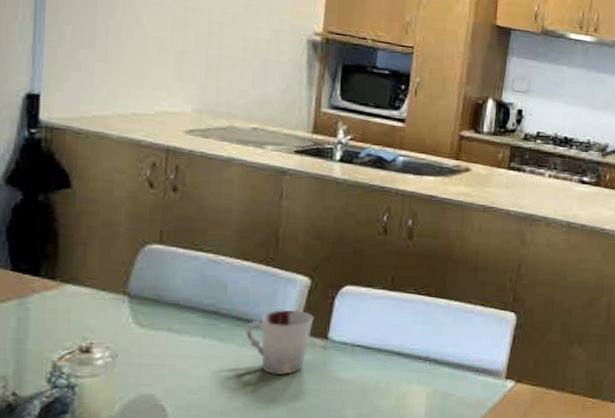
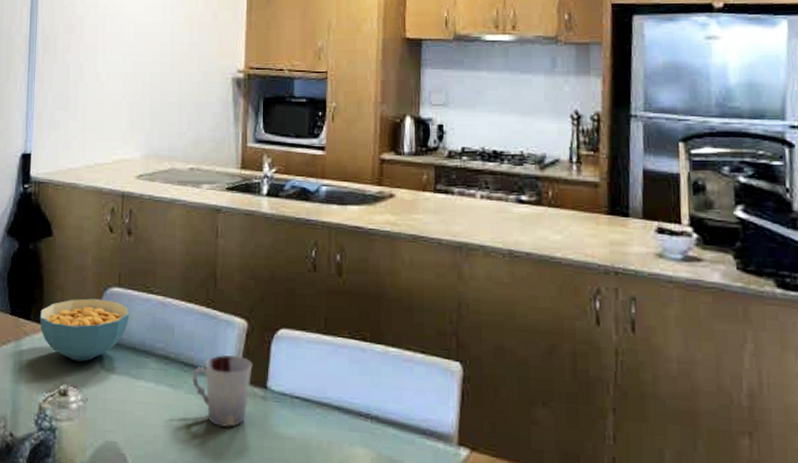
cereal bowl: none [54,255,173,318] -> present [40,298,130,362]

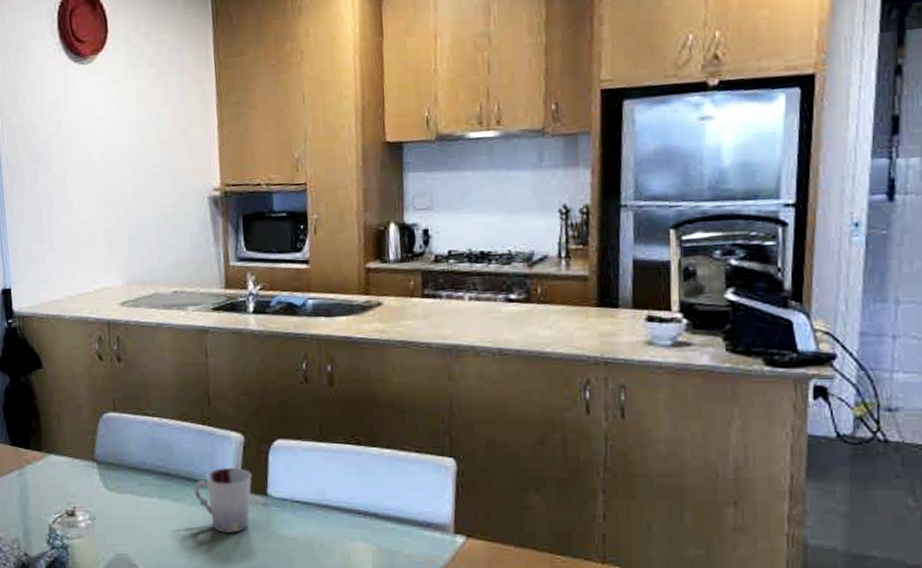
cereal bowl: present [40,298,130,362] -> none [39,424,128,484]

